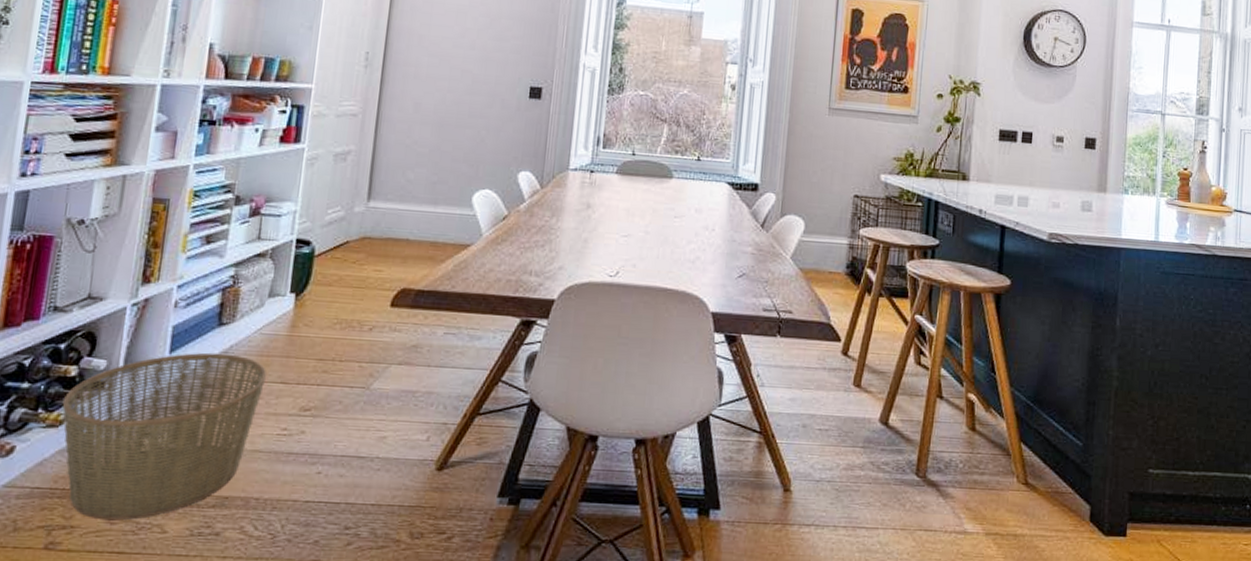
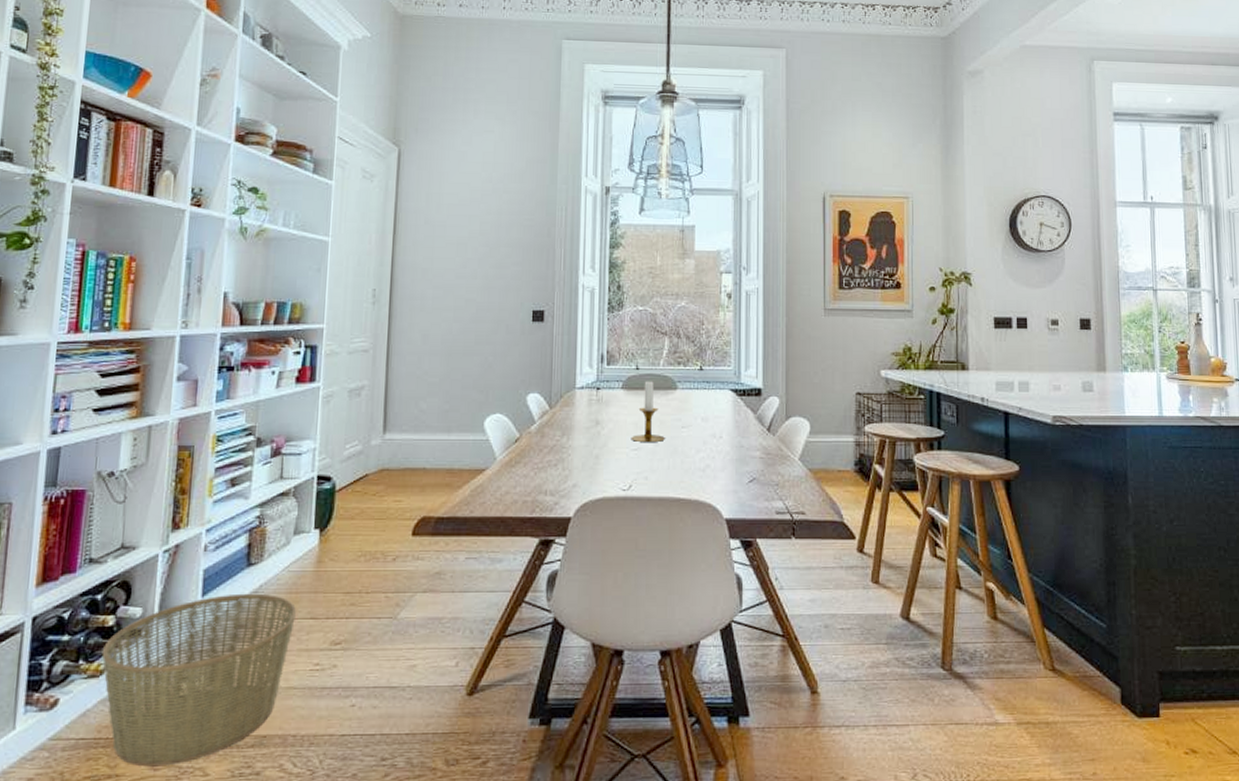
candlestick: none [621,167,657,230] -> present [631,381,665,442]

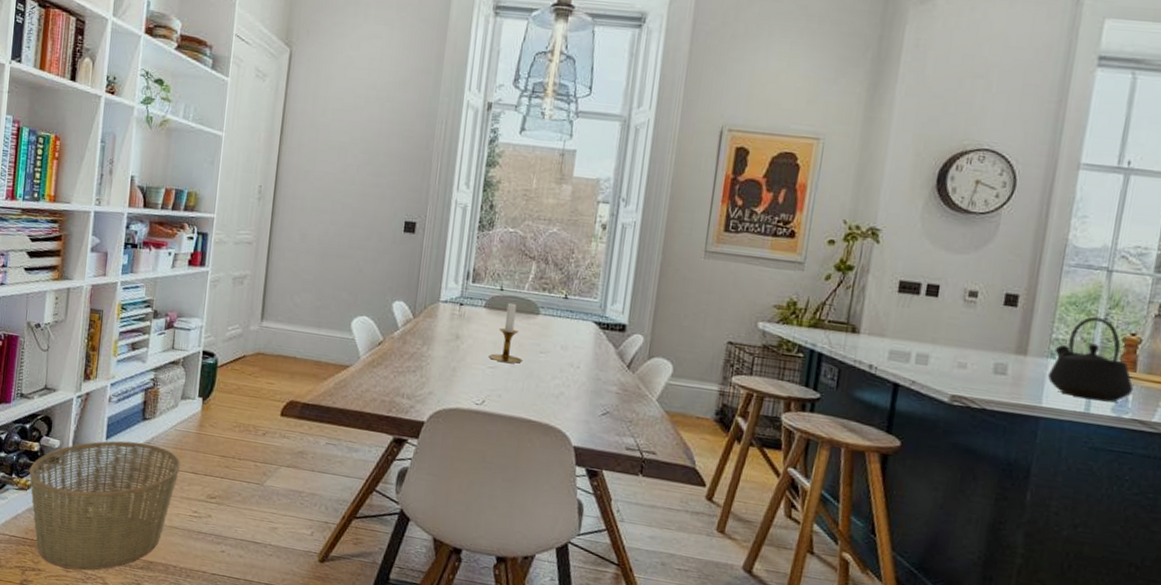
kettle: none [1125,331,1192,404] -> present [1047,316,1134,403]

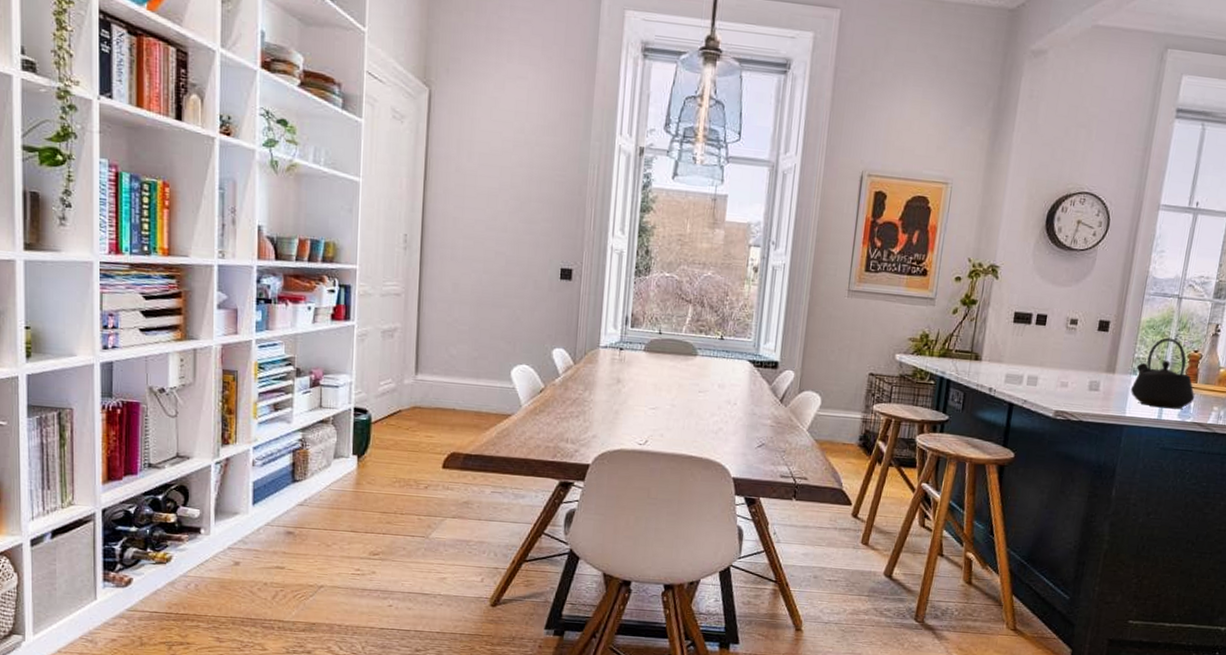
basket: present [29,440,181,570] -> none [166,504,339,640]
candlestick: present [488,302,522,364] -> none [649,345,682,403]

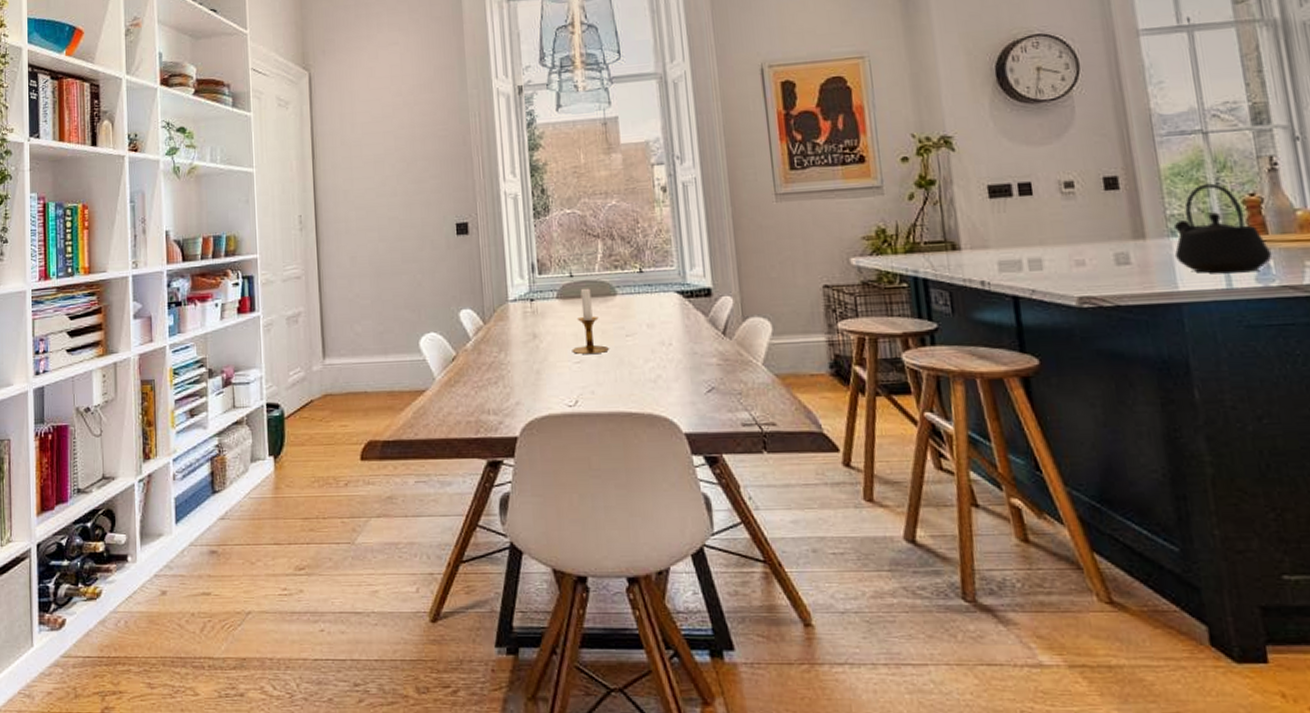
candlestick: none [649,345,682,403] -> present [572,288,609,354]

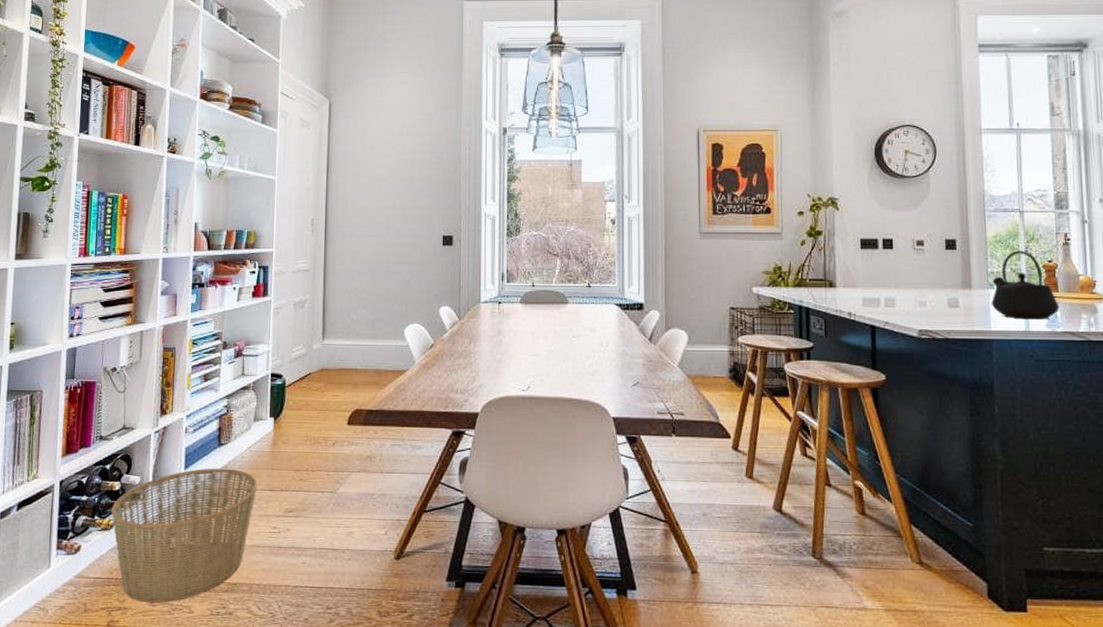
basket: none [96,519,261,685] -> present [111,468,258,603]
candlestick: present [572,288,609,354] -> none [528,296,558,349]

